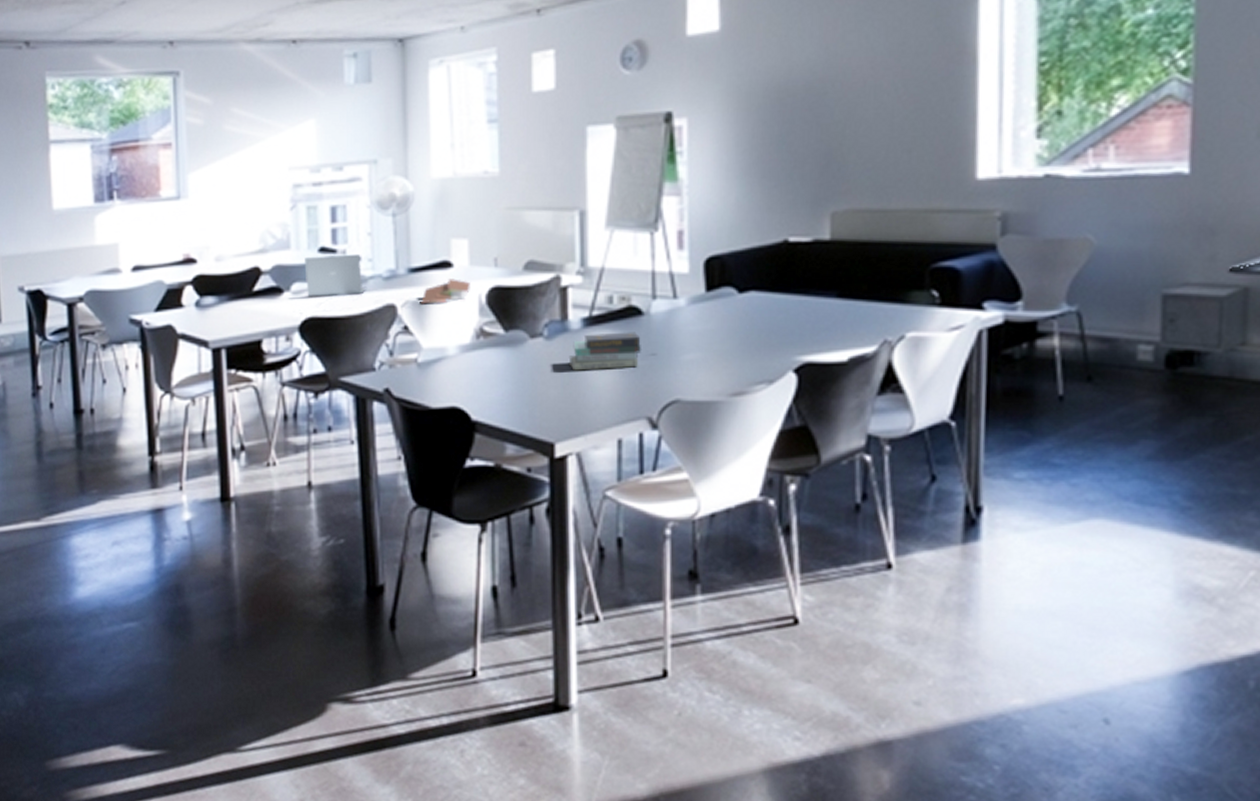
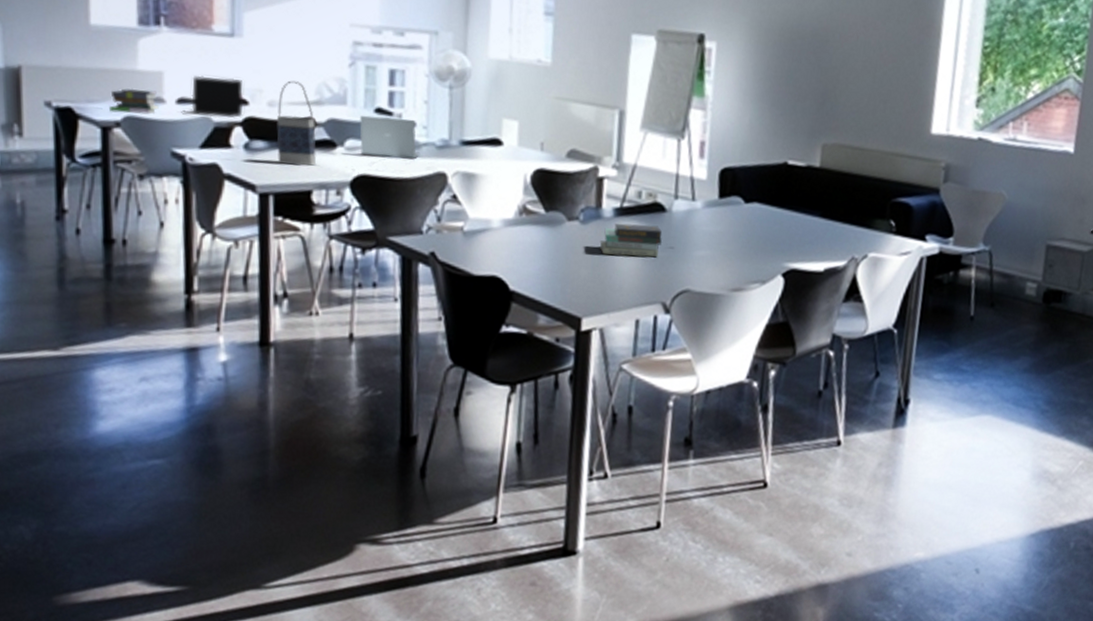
books: none [72,262,116,288] -> present [108,88,159,115]
laptop: none [136,239,193,281] -> present [181,75,244,119]
bag: none [225,233,264,316] -> present [277,80,316,166]
papers: present [421,279,470,304] -> none [470,156,517,178]

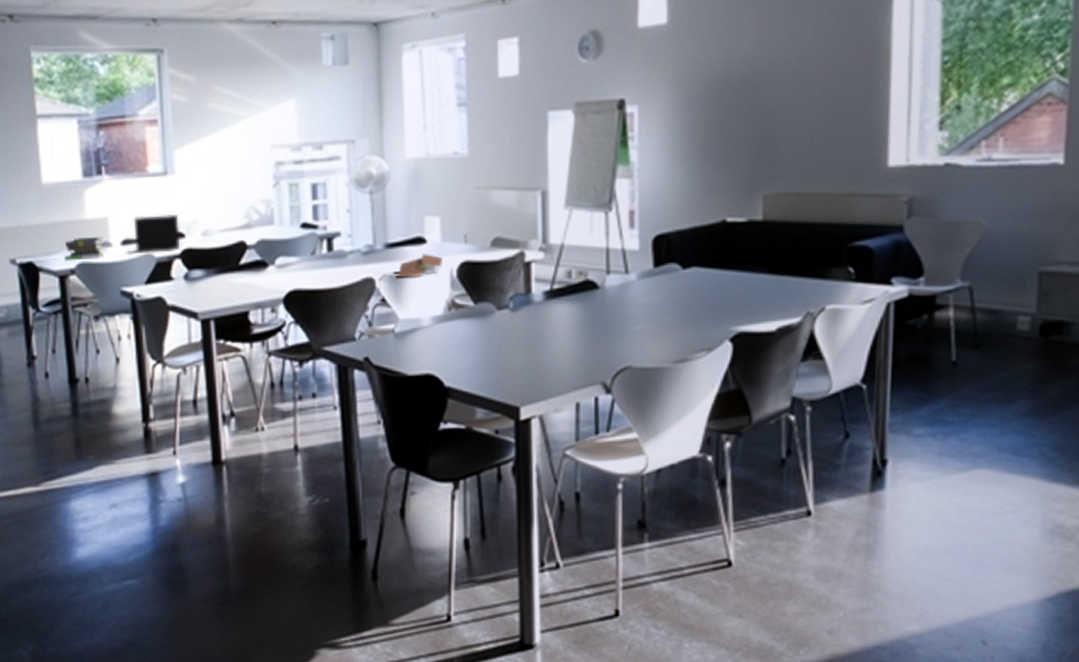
bag: present [277,80,316,166] -> none [211,208,250,289]
laptop: present [359,115,421,159] -> none [288,229,347,270]
papers: none [470,156,517,178] -> present [397,254,442,278]
books: present [599,223,663,258] -> none [532,304,598,340]

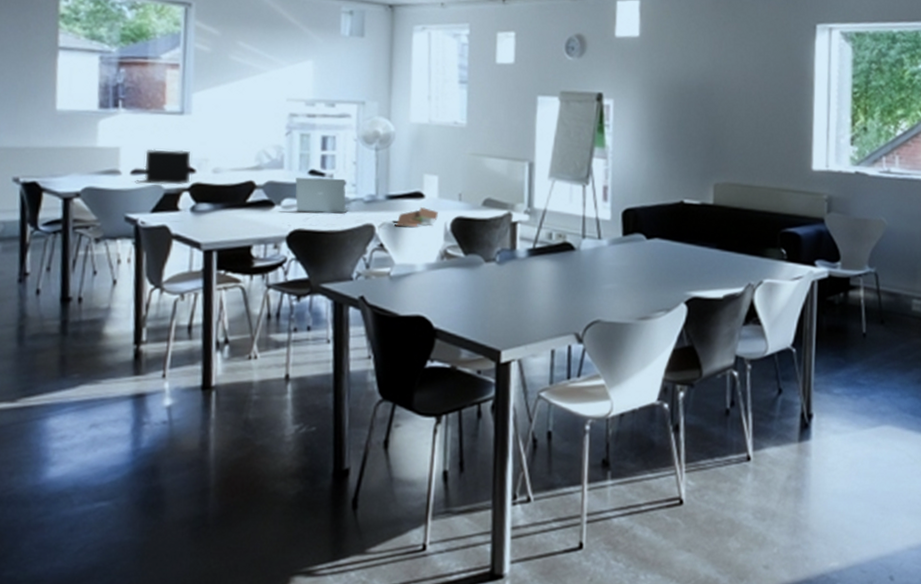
books: present [64,236,107,261] -> none [70,163,115,185]
laptop: none [288,229,347,270] -> present [295,177,350,213]

